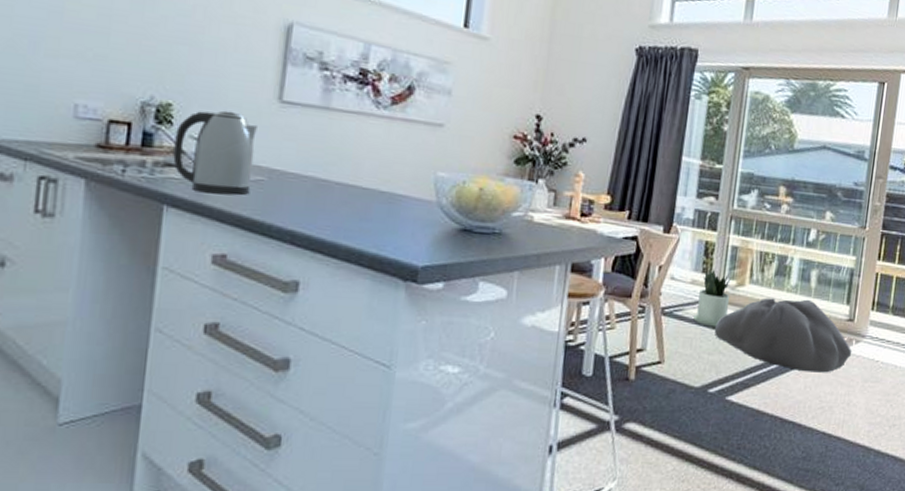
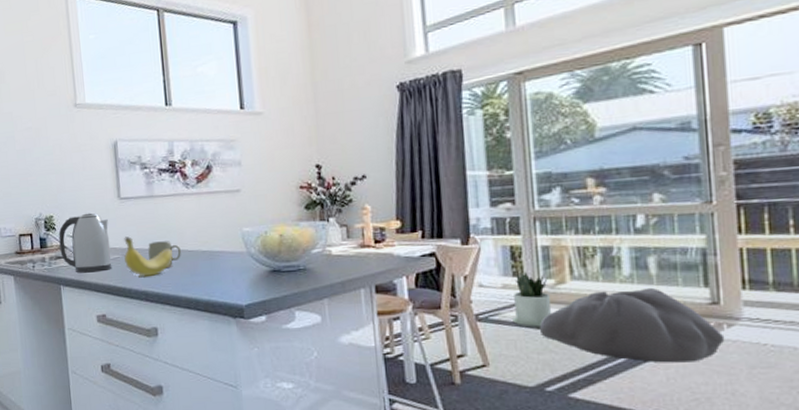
fruit: none [270,154,341,213] -> present [124,236,173,277]
mug: none [306,167,353,205] -> present [148,241,181,267]

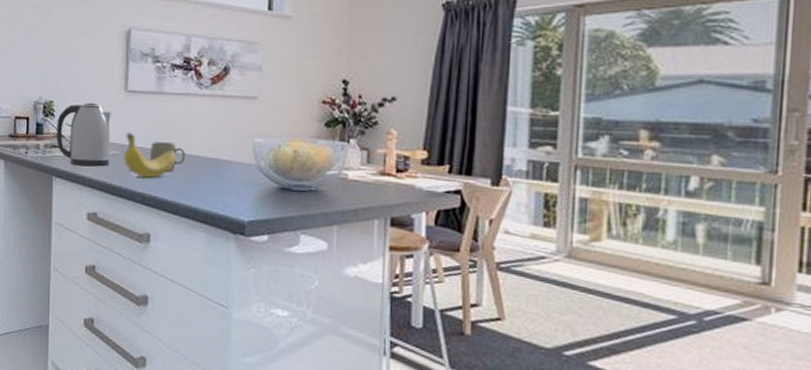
planter: present [513,271,552,327] -> none [537,223,583,285]
beanbag: present [539,287,725,363] -> none [564,254,771,345]

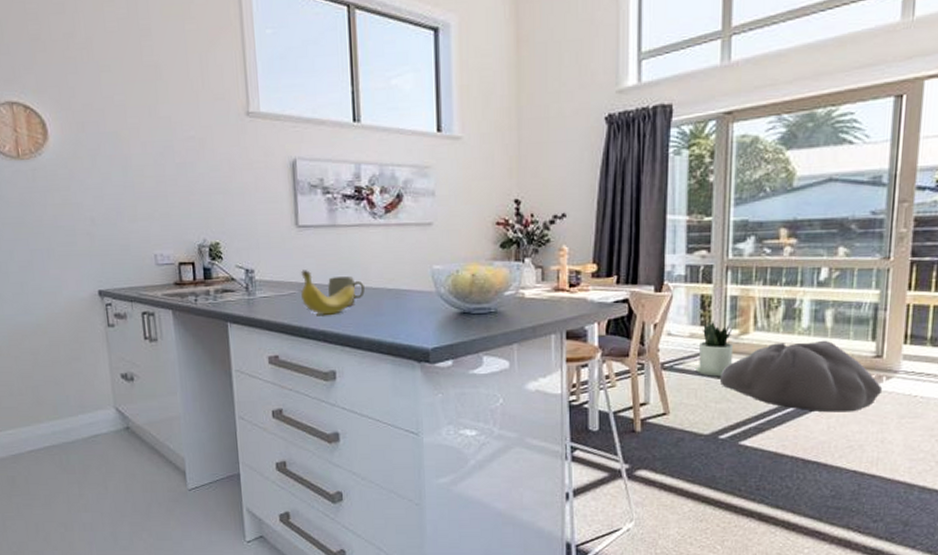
kettle: present [56,102,111,167] -> none [226,241,287,309]
planter: none [537,223,583,285] -> present [696,321,734,377]
beanbag: none [564,254,771,345] -> present [719,340,883,413]

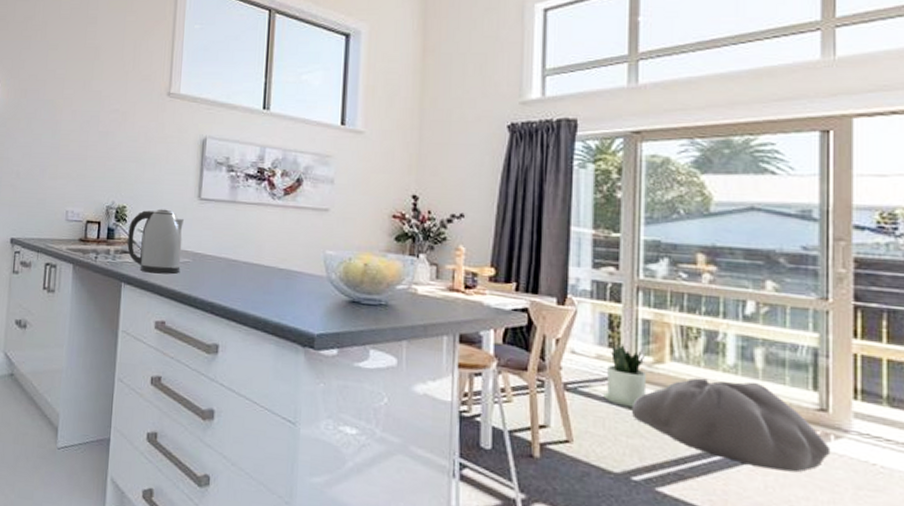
kettle: none [226,241,287,309] -> present [127,209,184,274]
fruit: present [301,270,355,315] -> none [195,240,247,287]
mug: present [328,276,365,306] -> none [221,250,257,281]

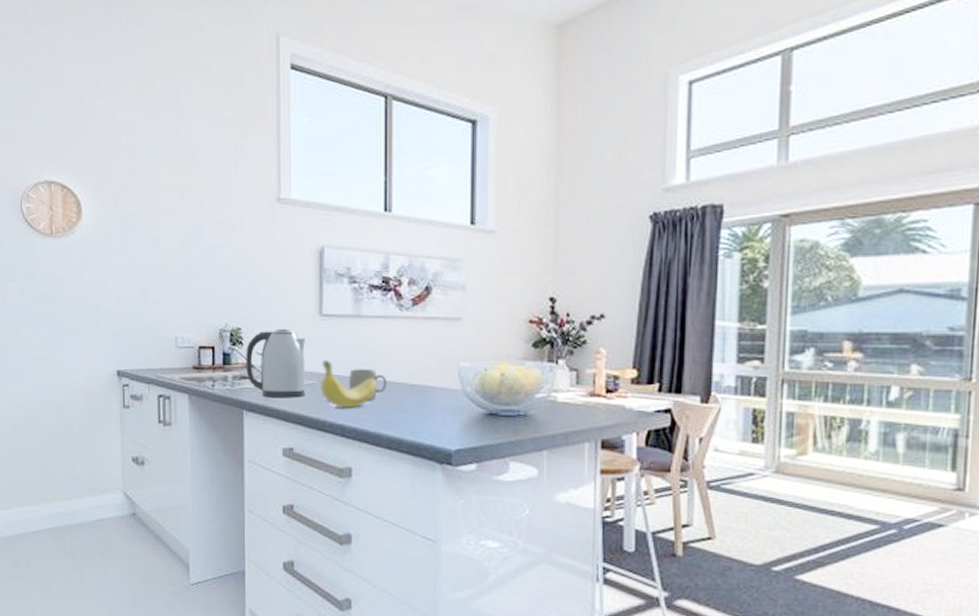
fruit: none [195,240,247,287] -> present [321,360,376,408]
mug: none [221,250,257,281] -> present [349,369,387,400]
planter: present [603,343,647,408] -> none [746,438,790,501]
beanbag: present [631,377,831,473] -> none [773,467,965,551]

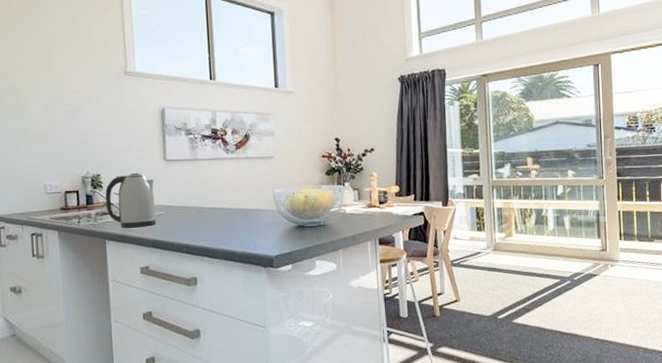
fruit: present [321,360,376,408] -> none [168,195,213,231]
mug: present [349,369,387,400] -> none [190,199,220,223]

